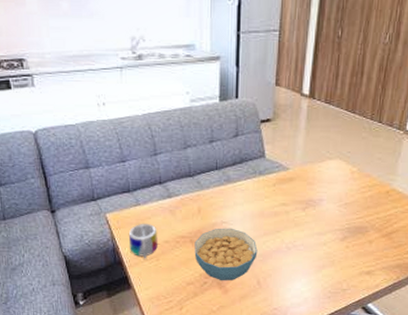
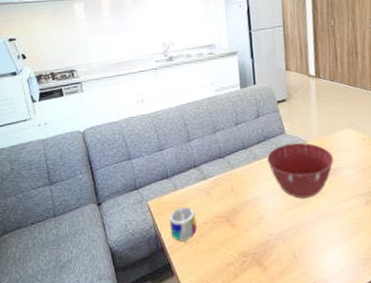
cereal bowl: present [194,228,258,280] -> none [230,203,290,258]
mixing bowl: none [242,168,316,227] -> present [267,142,334,199]

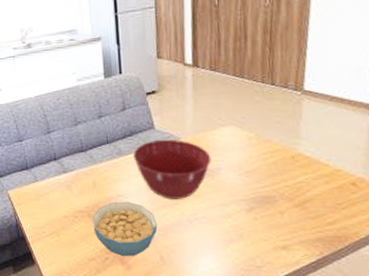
mug: present [169,206,197,243] -> none [29,198,57,234]
cereal bowl: none [230,203,290,258] -> present [92,201,158,256]

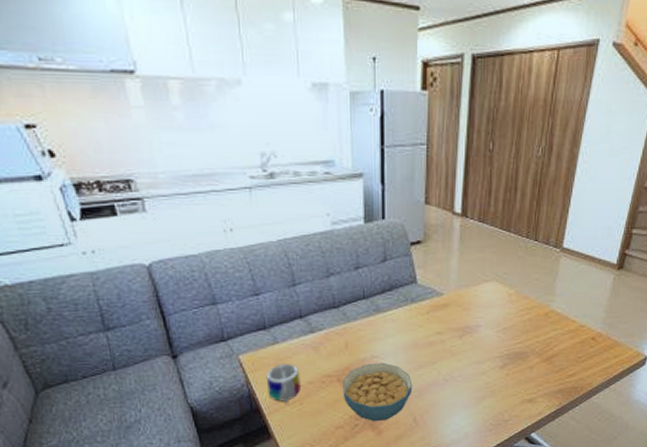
mug: none [29,198,57,234] -> present [266,363,301,404]
mixing bowl: present [133,139,212,199] -> none [392,294,472,359]

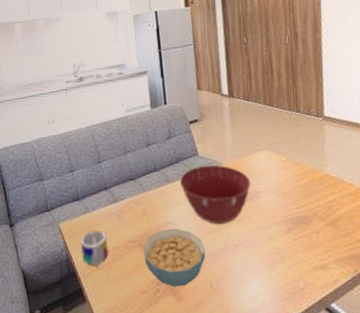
mixing bowl: none [392,294,472,359] -> present [180,164,251,224]

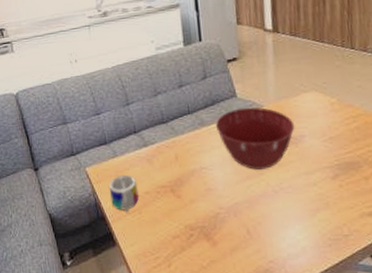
cereal bowl: present [143,228,206,286] -> none [175,173,243,232]

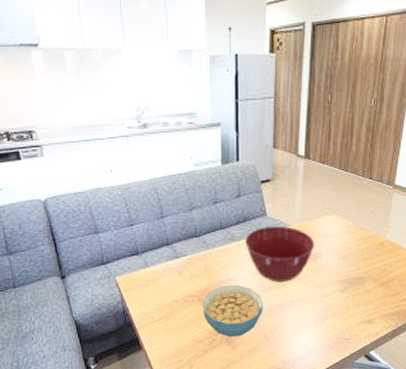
mug: present [108,174,139,213] -> none [138,284,167,320]
cereal bowl: none [175,173,243,232] -> present [202,284,263,337]

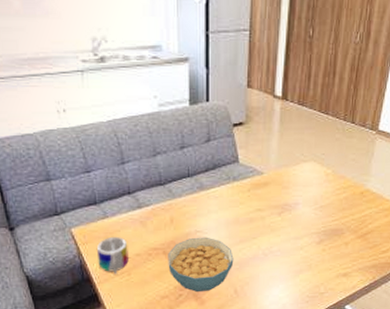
mug: none [138,284,167,320] -> present [96,236,129,274]
mixing bowl: present [245,226,315,282] -> none [215,173,291,234]

